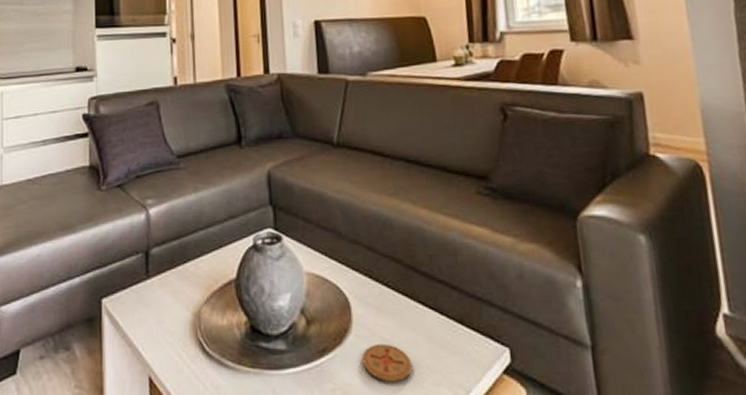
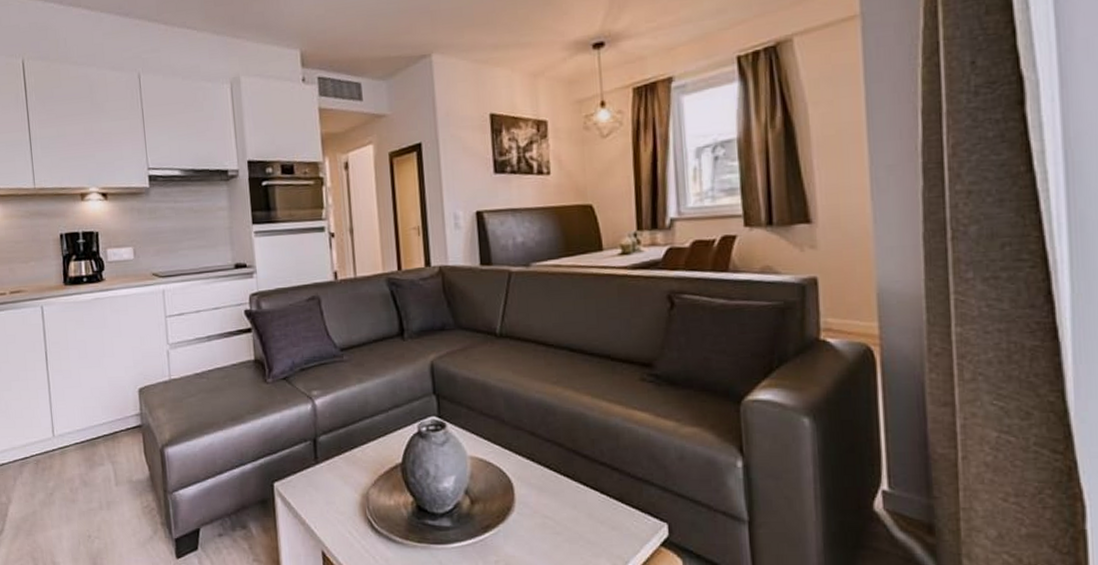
coaster: present [362,343,412,382] -> none [524,520,573,554]

